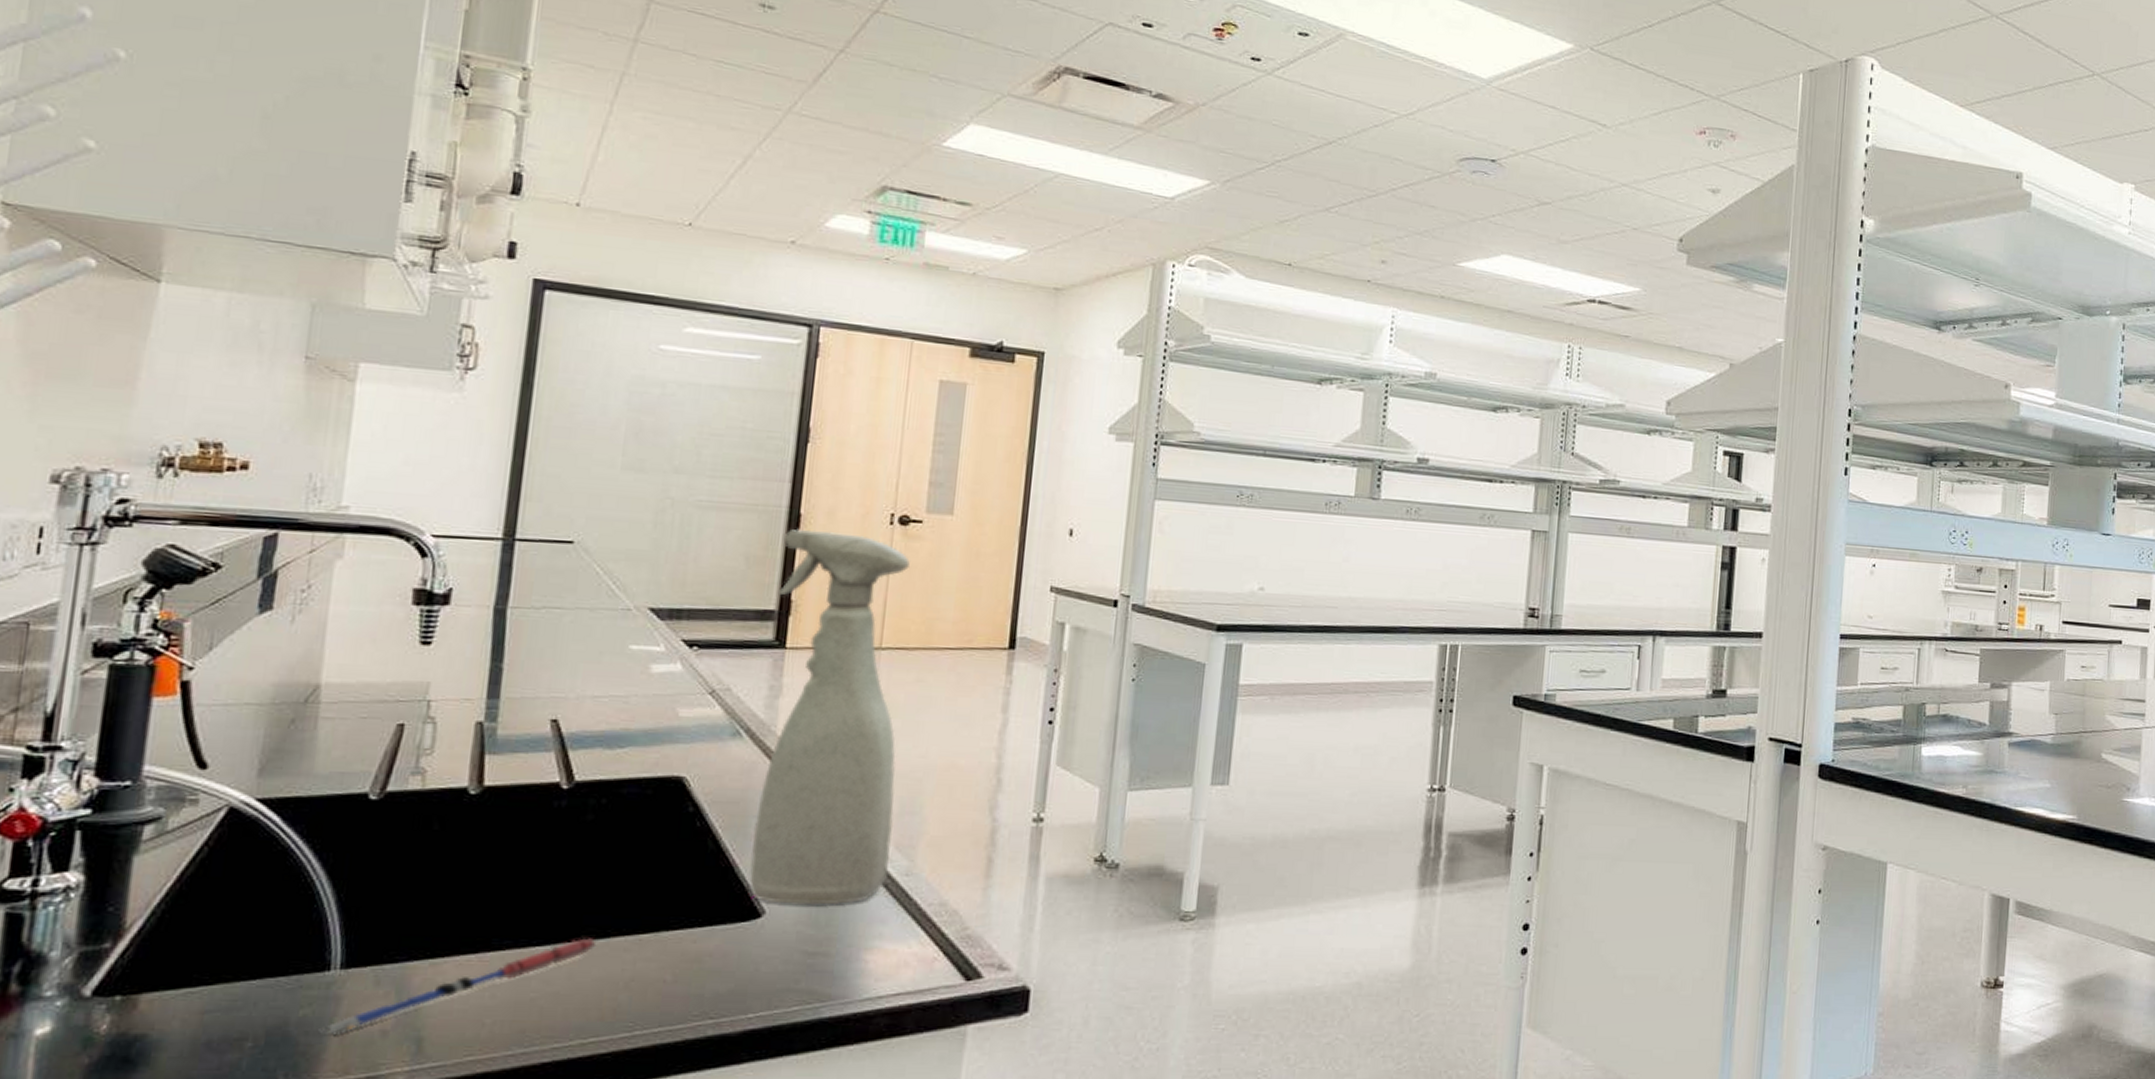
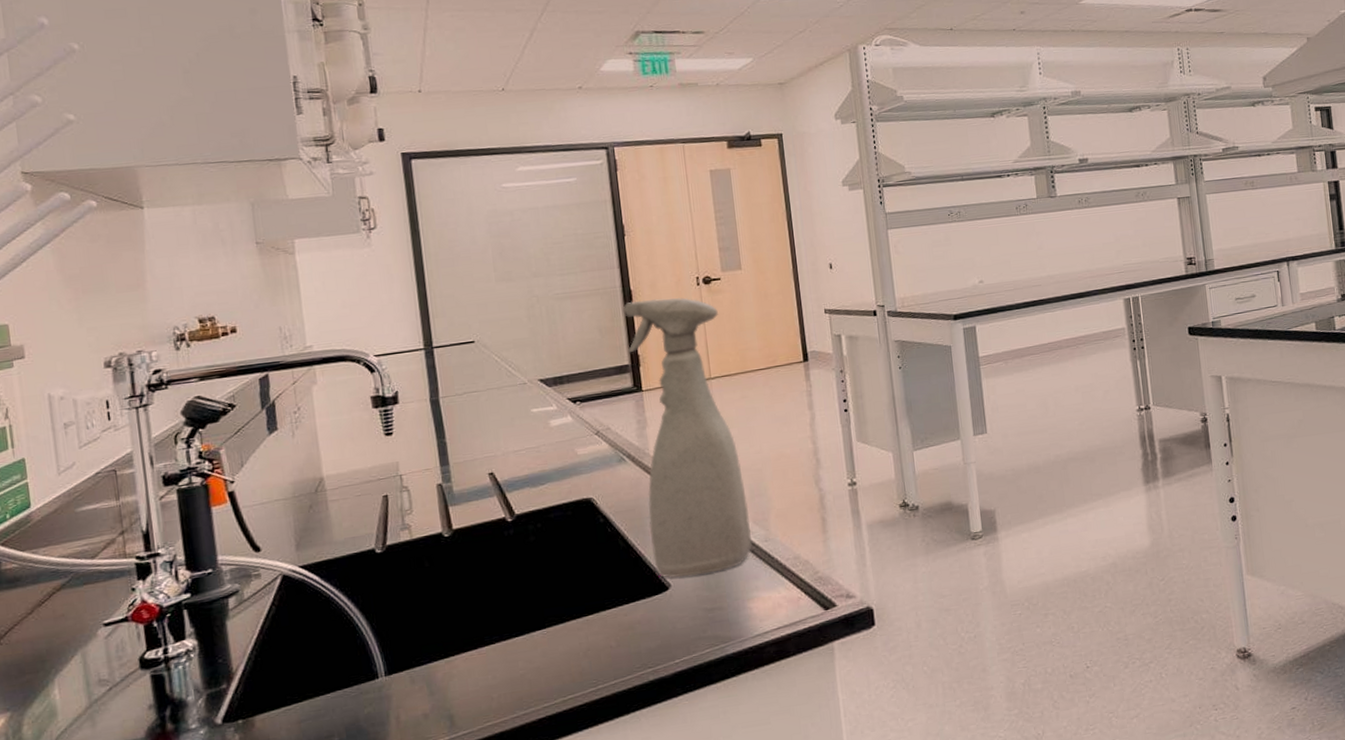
pen: present [319,938,597,1034] -> none [381,625,558,723]

